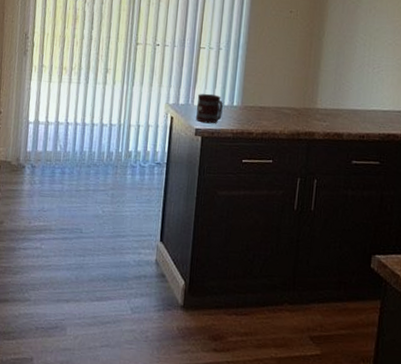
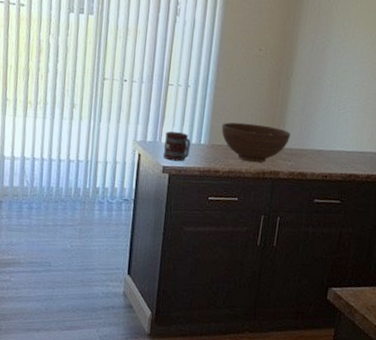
fruit bowl: none [253,83,325,124] -> present [221,122,291,163]

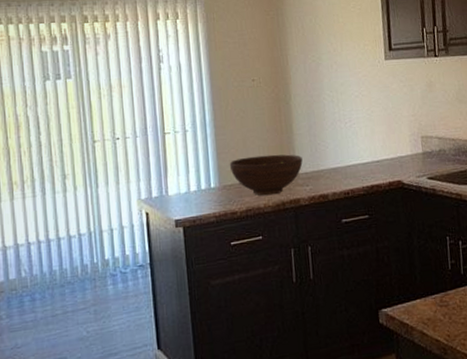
mug: present [163,131,191,162] -> none [170,180,201,213]

